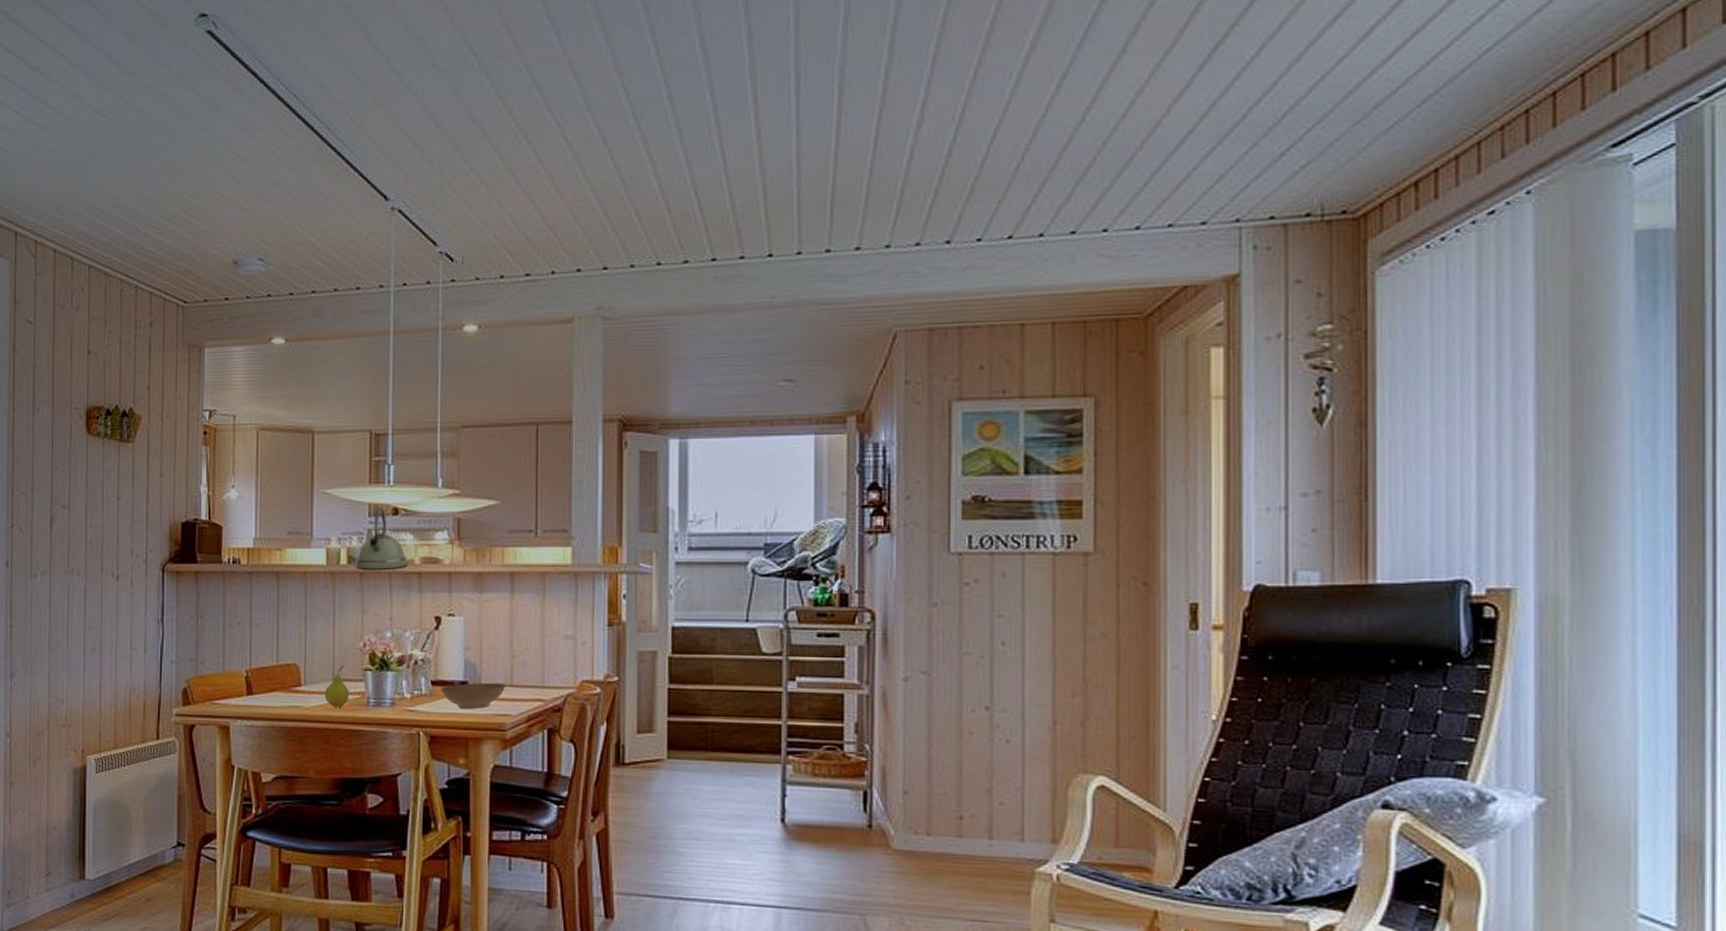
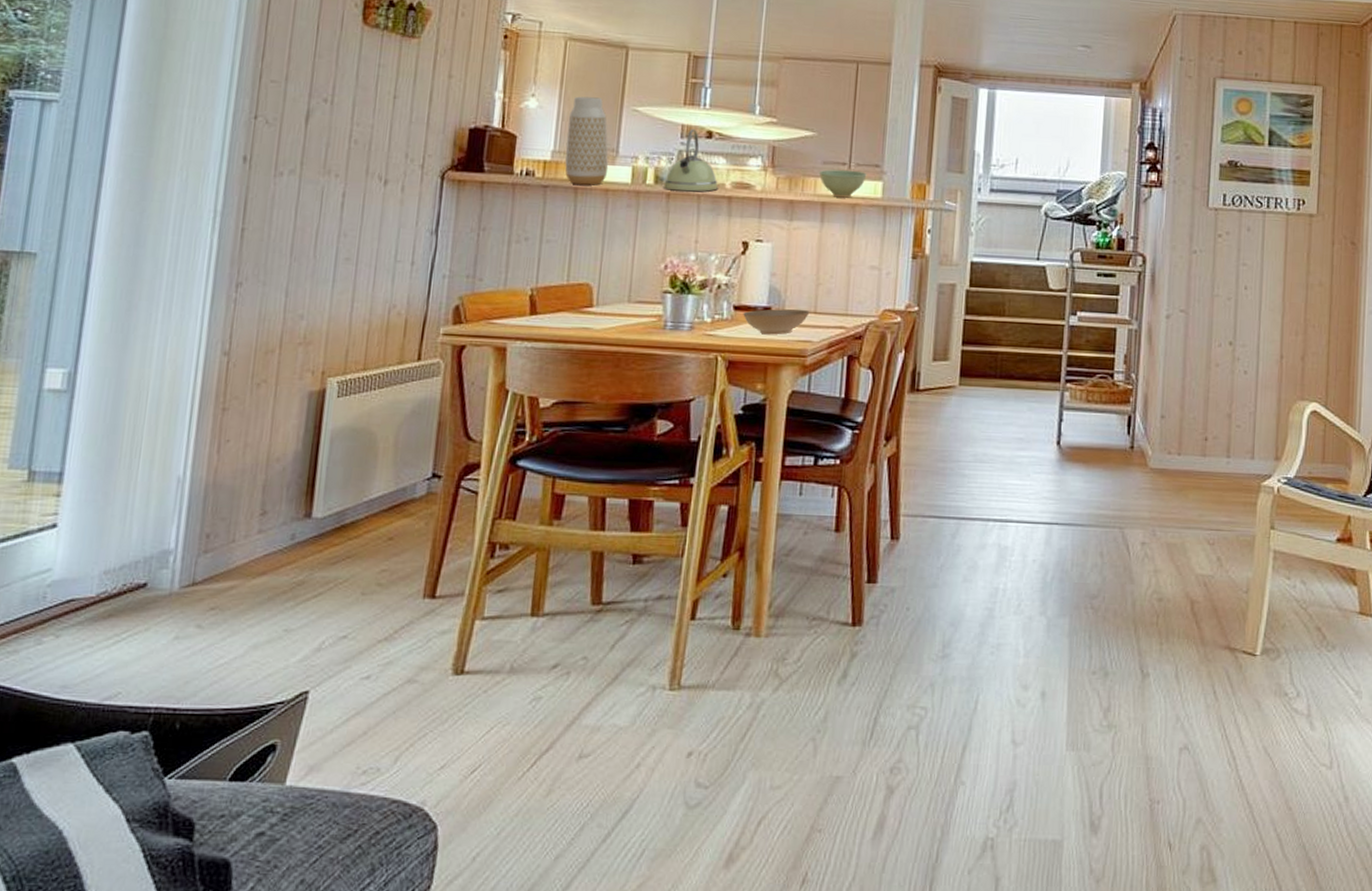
vase: none [265,484,304,569] -> present [564,96,609,186]
fruit: present [324,665,349,708] -> none [618,286,646,330]
bowl: none [505,537,555,566] -> present [818,169,867,198]

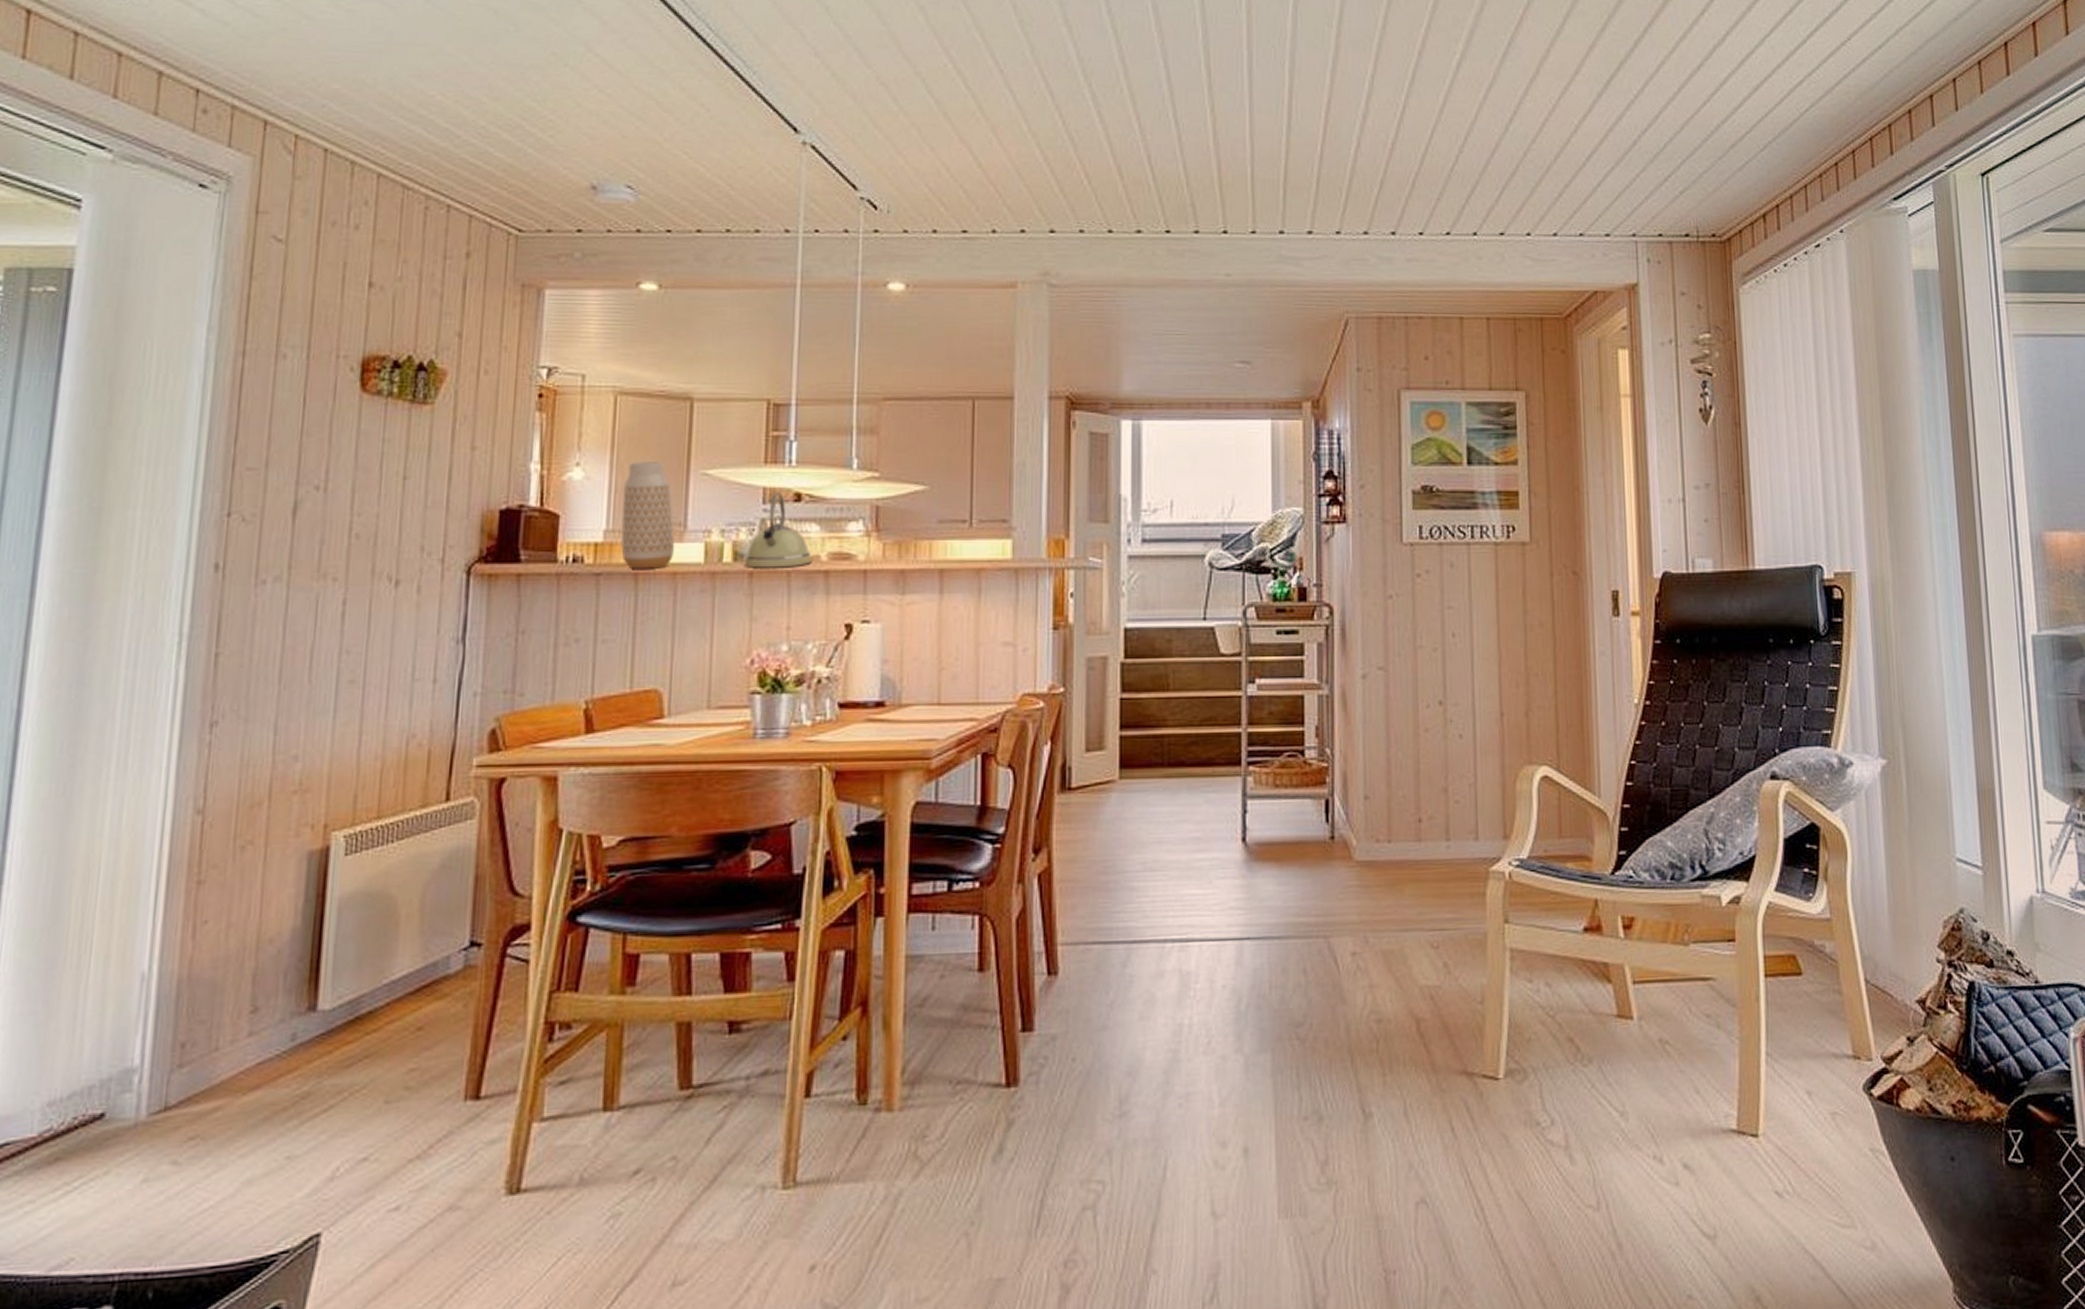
bowl: present [743,309,810,335] -> none [850,702,932,736]
bowl: present [818,169,867,198] -> none [934,528,992,562]

